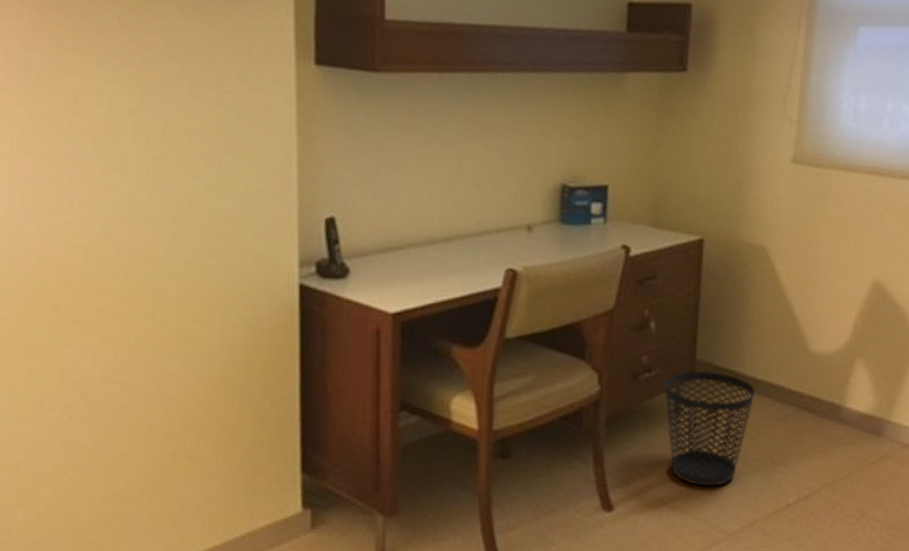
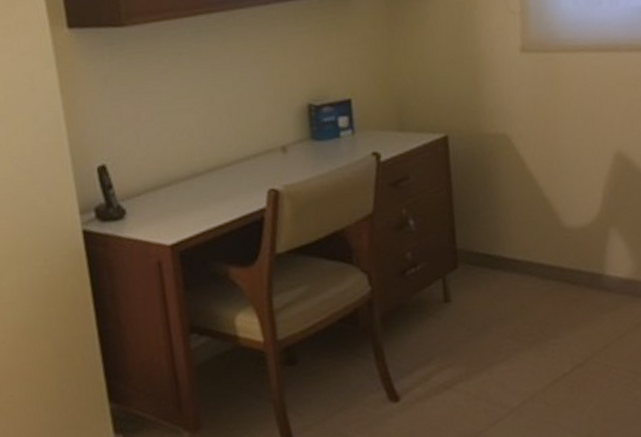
wastebasket: present [664,370,756,486] -> none [430,258,518,368]

